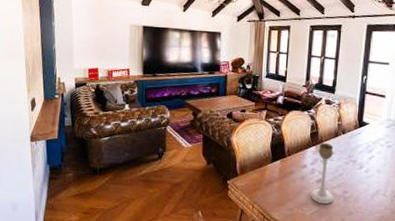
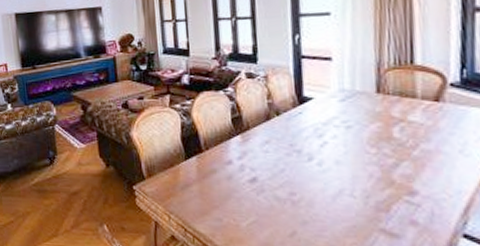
candle holder: present [310,142,334,205] -> none [242,129,277,212]

